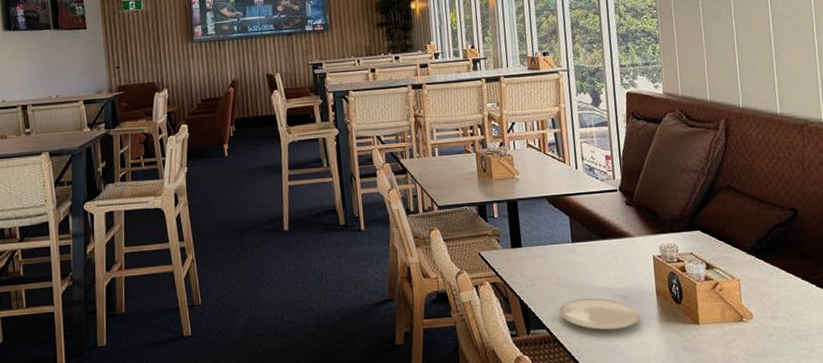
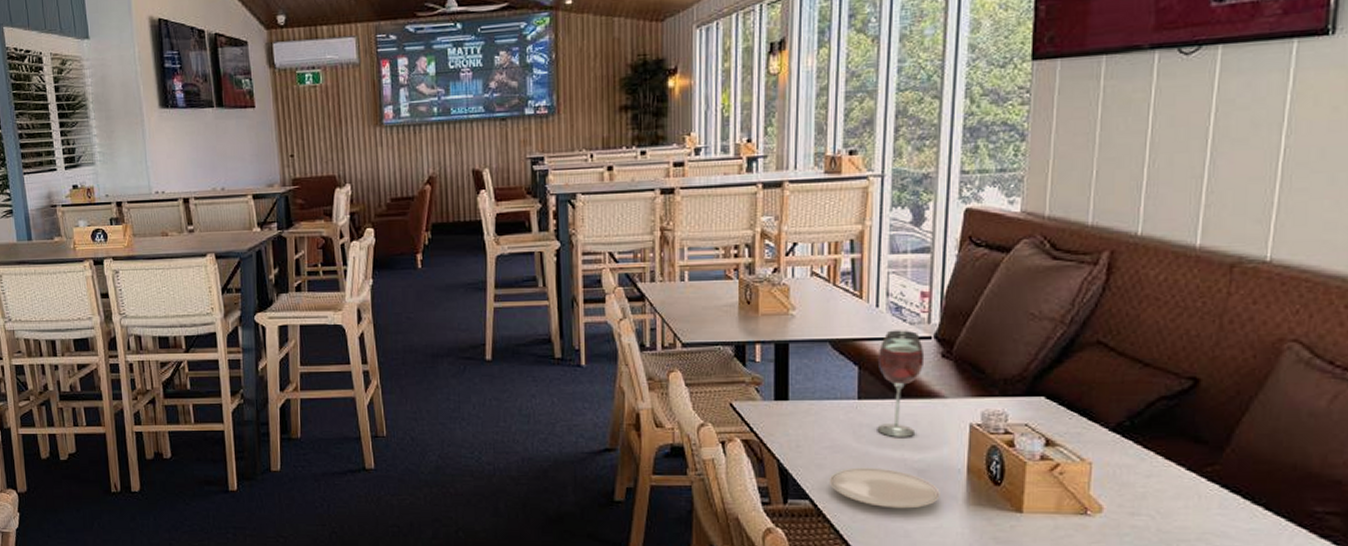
wineglass: none [582,185,616,271] -> present [877,330,925,437]

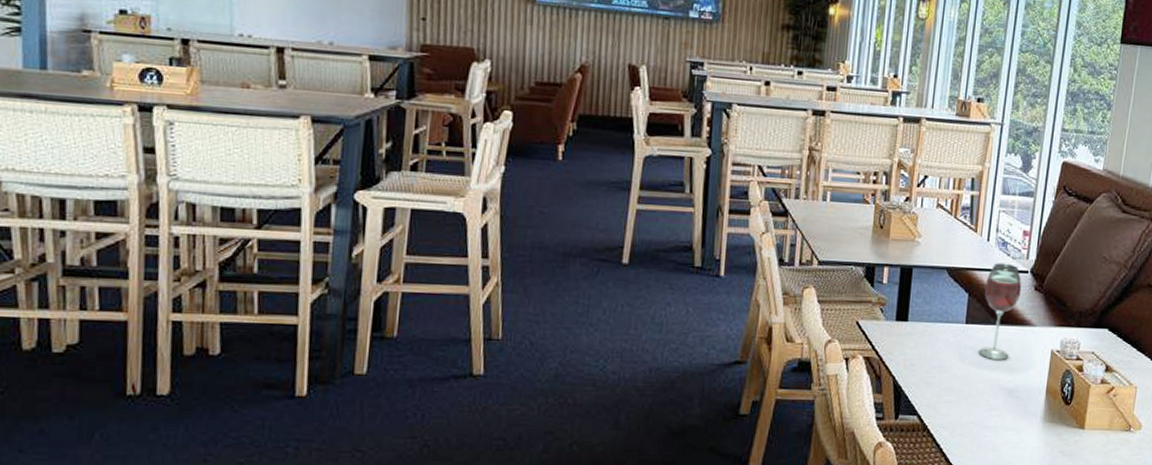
plate: present [829,467,940,509] -> none [935,386,1024,425]

